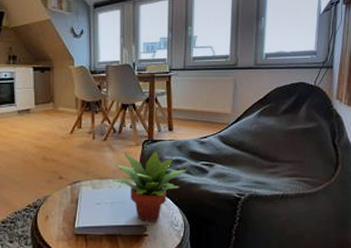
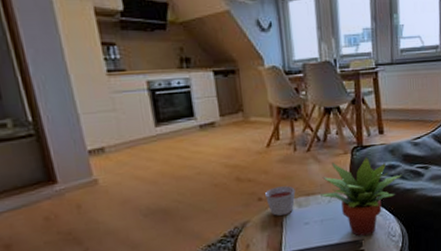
candle: none [66,168,91,194] -> present [265,185,296,216]

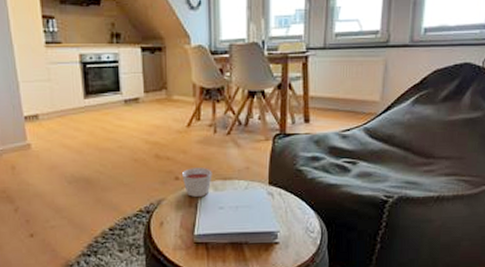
succulent plant: present [319,156,403,237] -> none [236,145,327,229]

